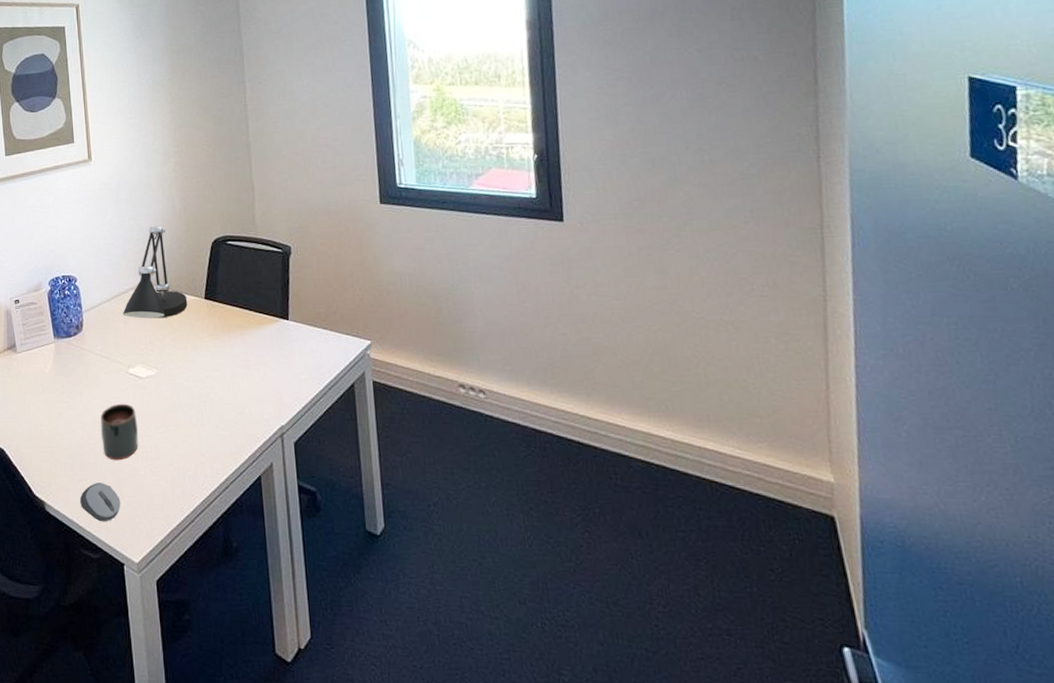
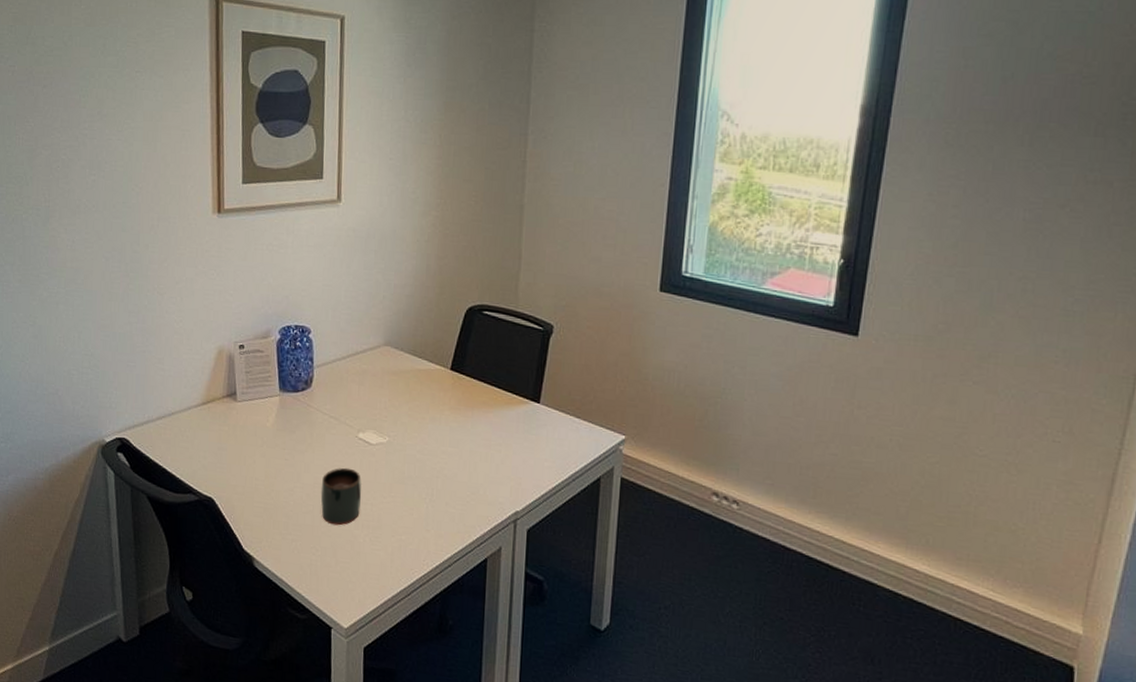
computer mouse: present [80,483,121,522] -> none [292,545,335,585]
desk lamp: present [122,226,188,319] -> none [357,283,432,384]

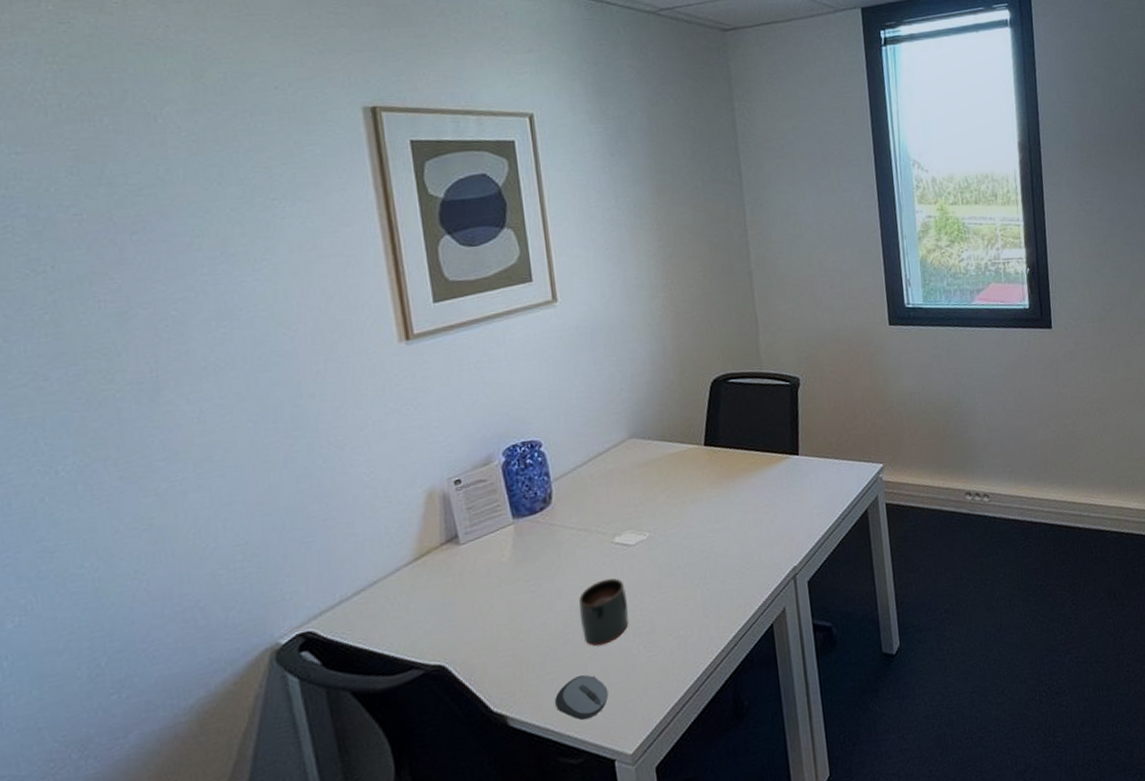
computer mouse: none [292,545,335,585] -> present [555,674,609,720]

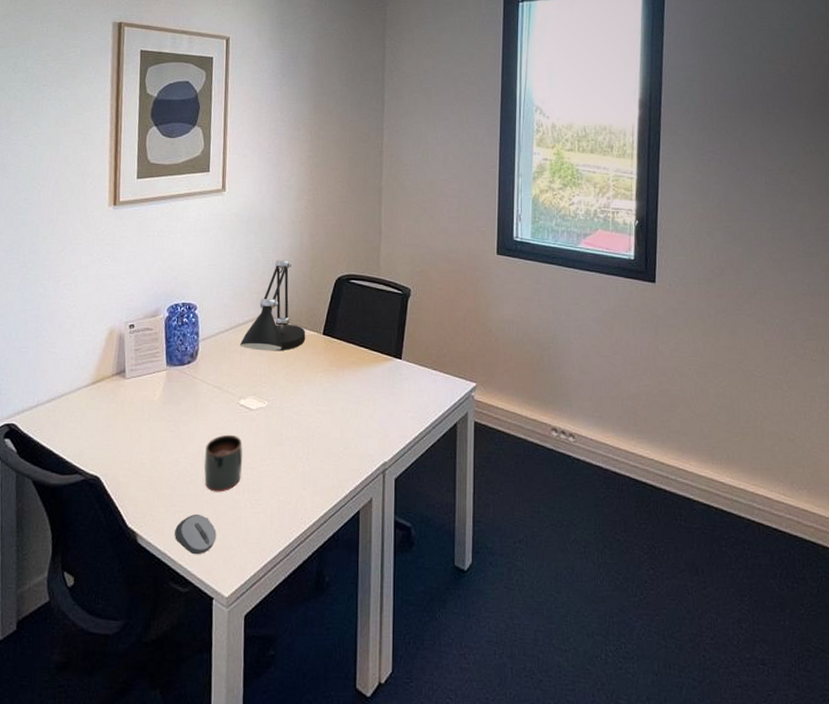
desk lamp: none [603,370,685,479] -> present [239,260,306,351]

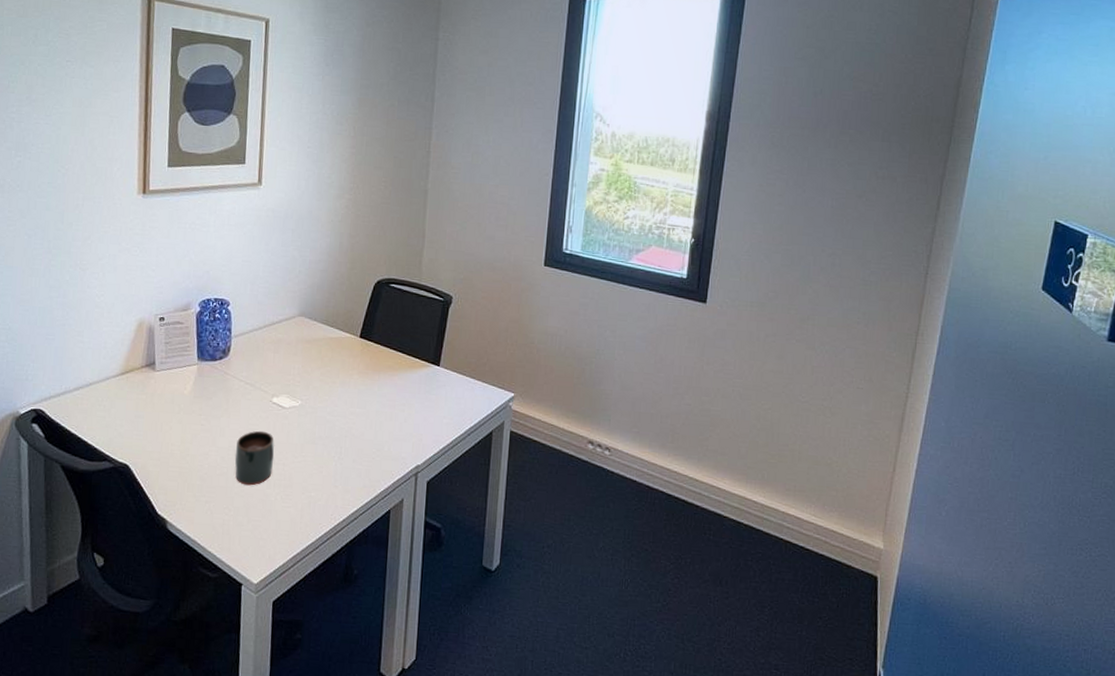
computer mouse: present [175,514,217,555] -> none [204,505,247,544]
desk lamp: present [239,260,306,351] -> none [273,259,342,351]

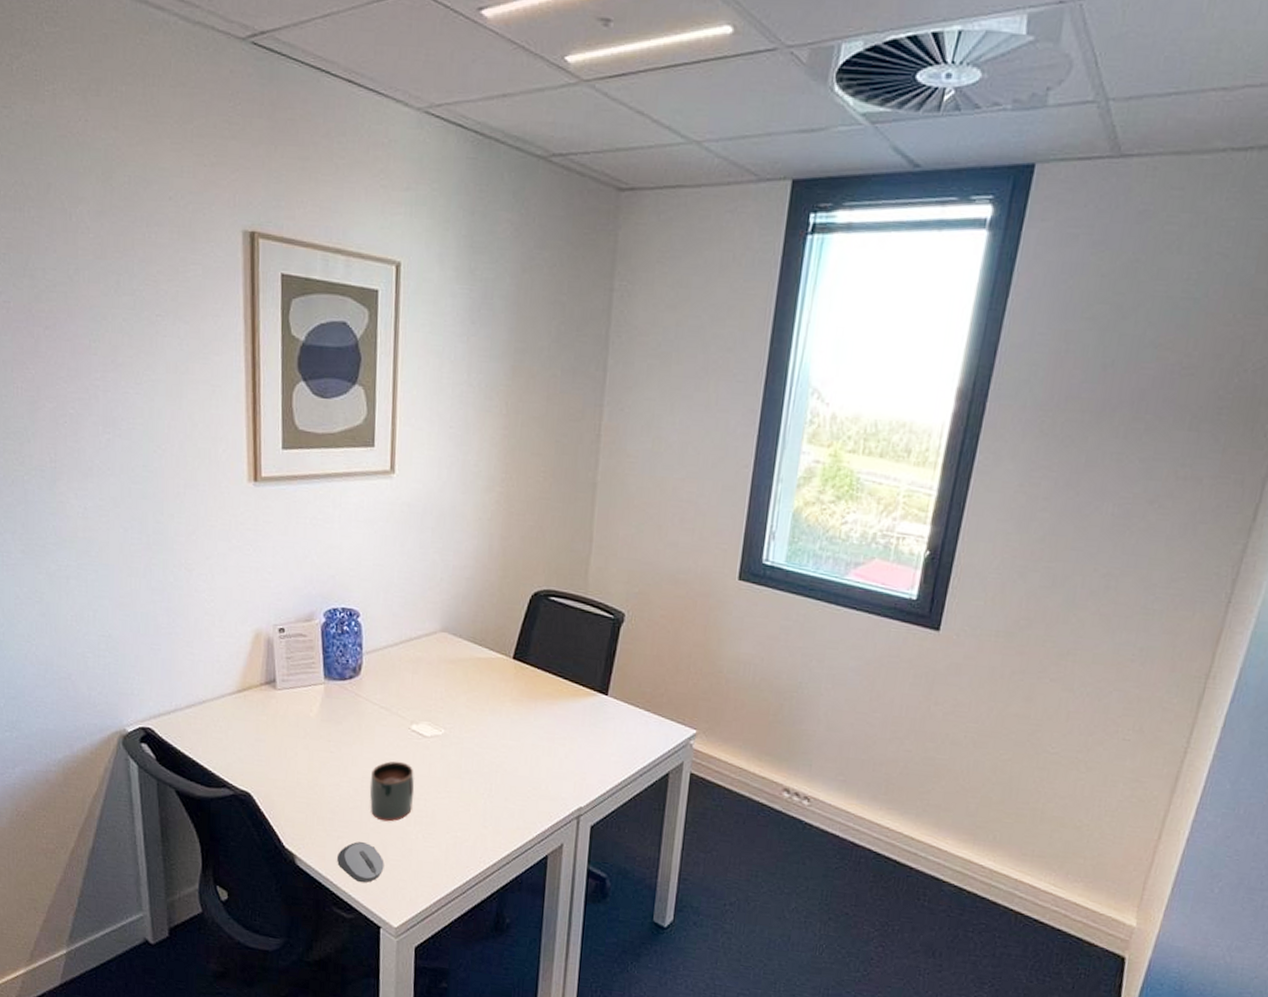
computer mouse: none [204,505,247,544] -> present [337,842,384,883]

